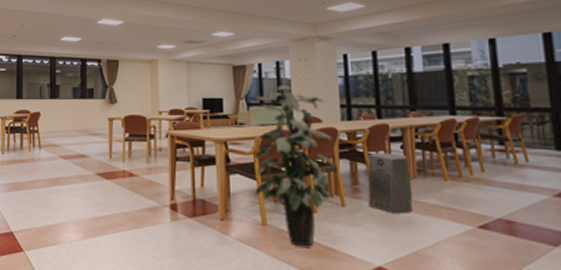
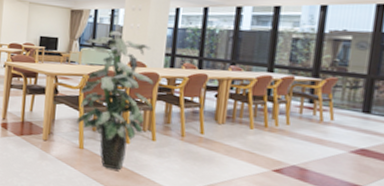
air purifier: present [367,152,413,214] -> none [176,98,221,153]

